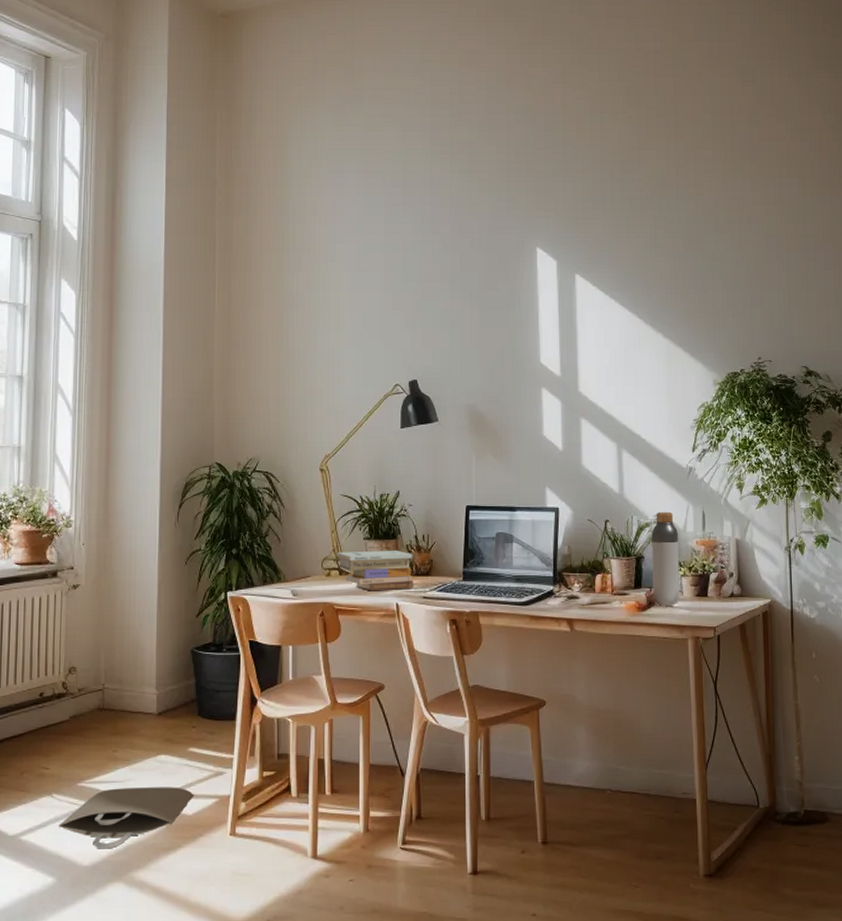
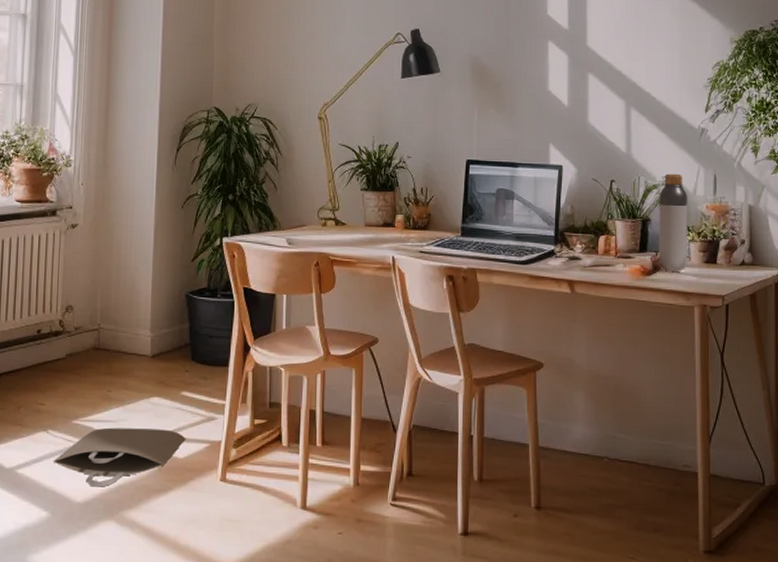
books: present [336,550,413,591] -> none [333,202,411,244]

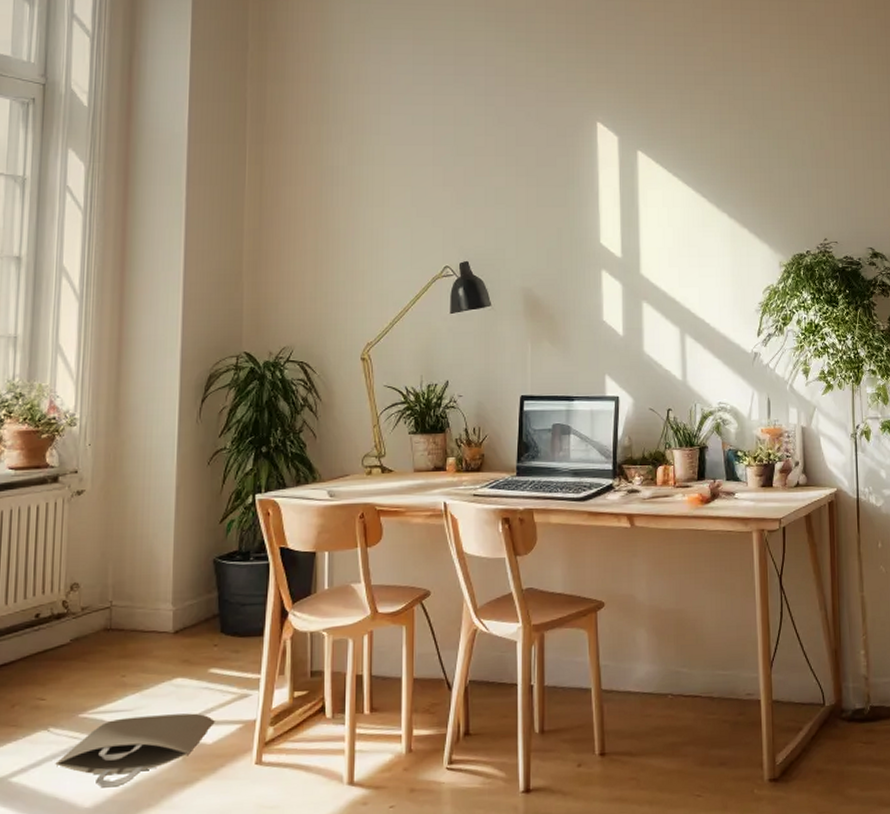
bottle: present [659,173,687,272] -> none [715,399,744,498]

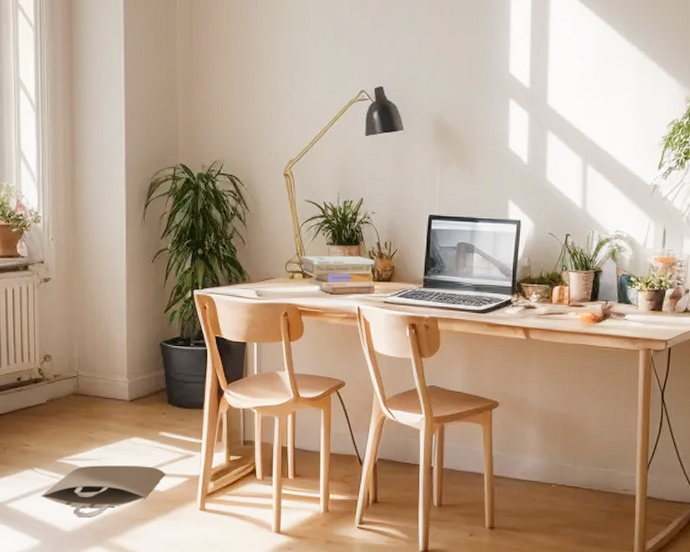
books: none [378,444,463,490] -> present [300,255,375,295]

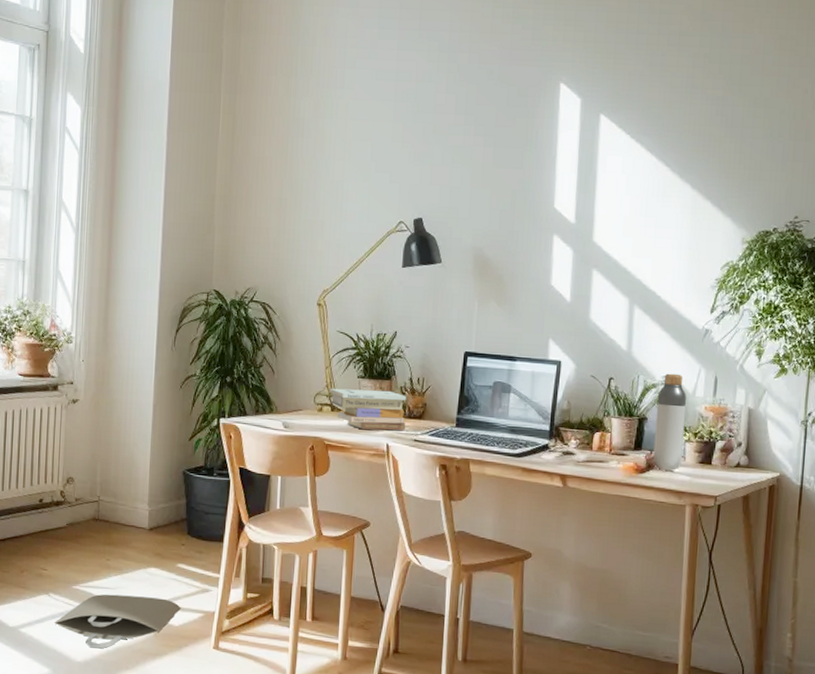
bottle: none [608,228,638,319] -> present [653,373,686,471]

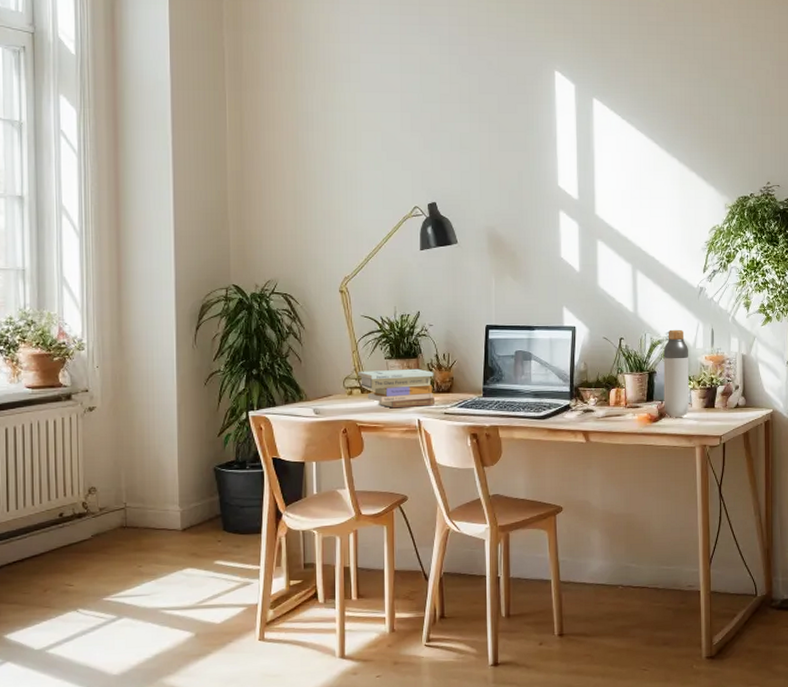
tote bag: present [54,594,181,649] -> none [85,598,222,659]

